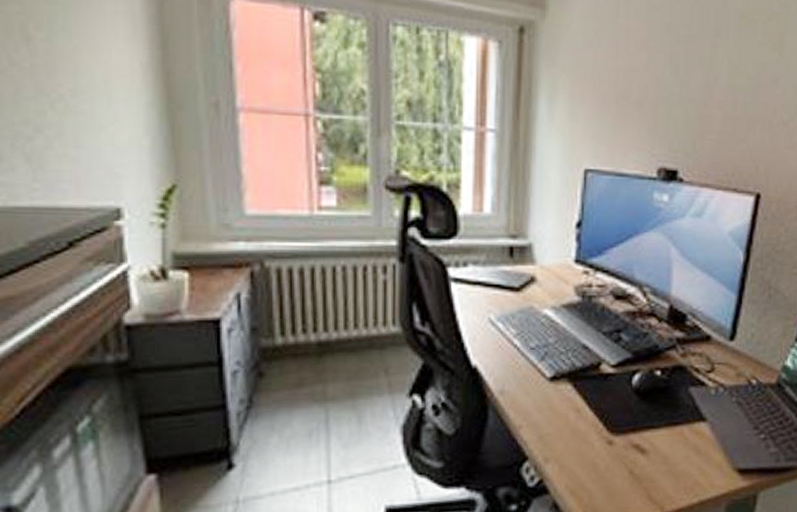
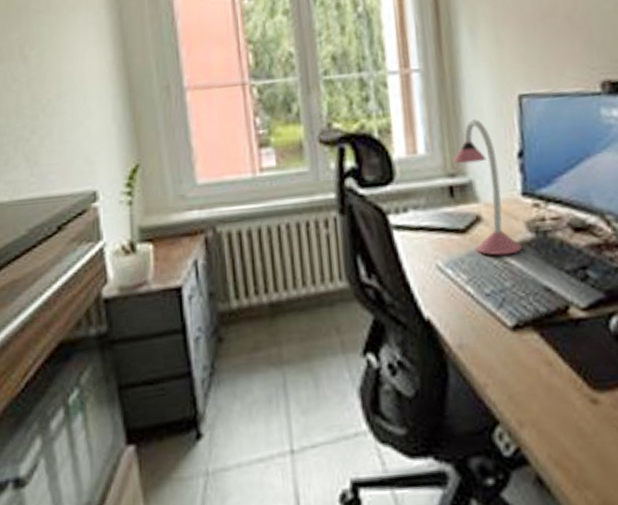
desk lamp: none [517,186,569,314] -> present [453,119,523,256]

